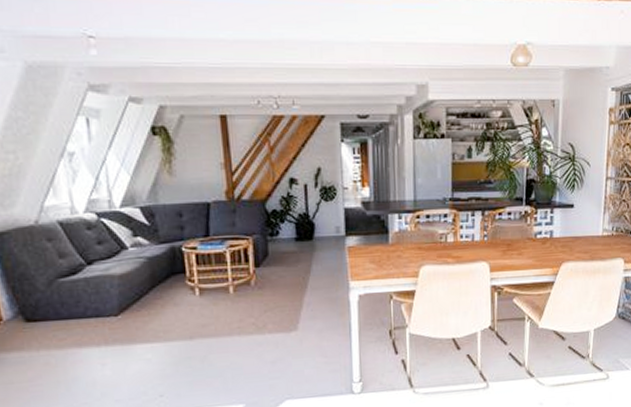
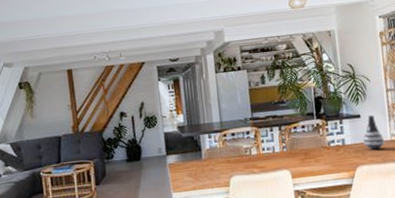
vase: none [573,205,595,246] -> present [363,114,385,150]

